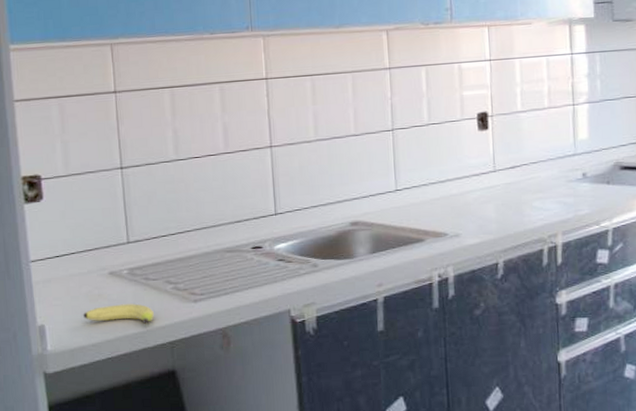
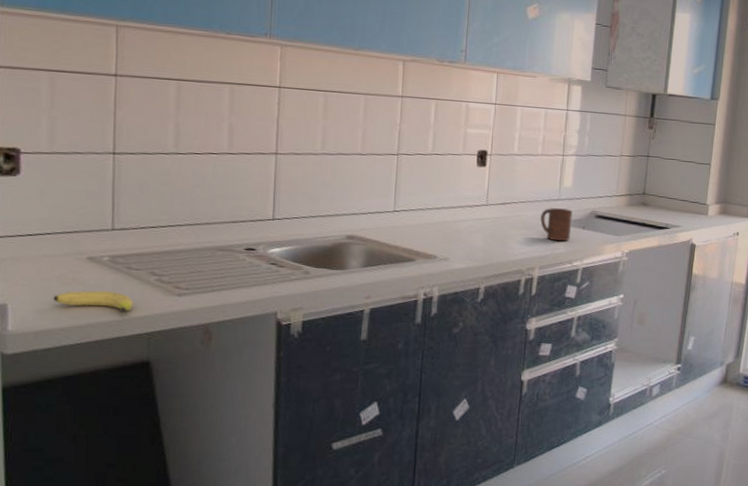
cup: none [556,164,594,202] -> present [540,208,574,242]

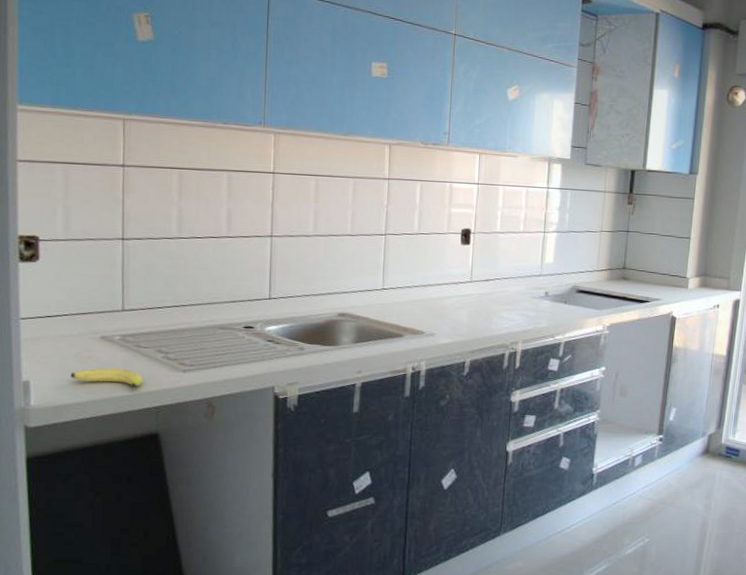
cup: present [540,208,574,242] -> none [523,283,555,316]

